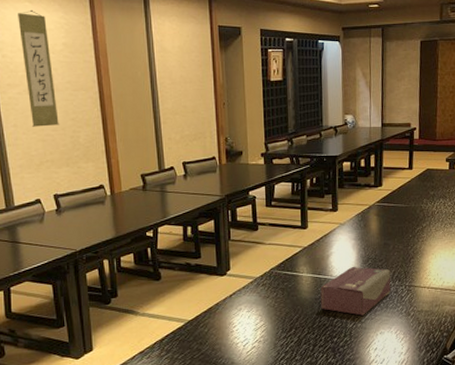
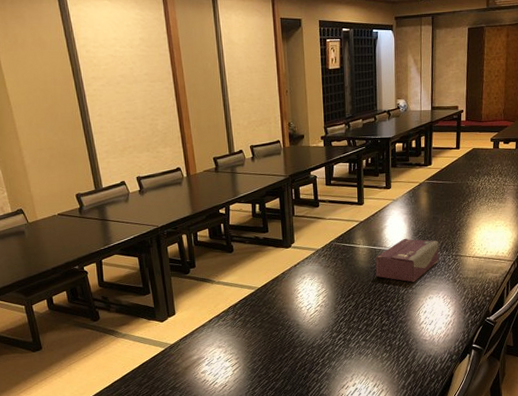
wall scroll: present [18,9,60,127] -> none [98,7,140,116]

